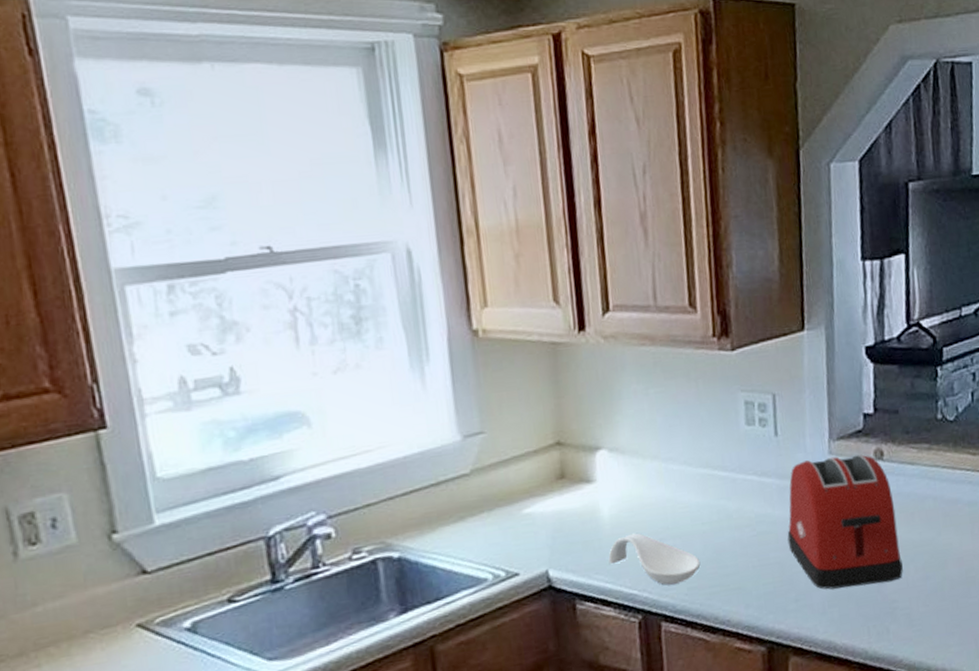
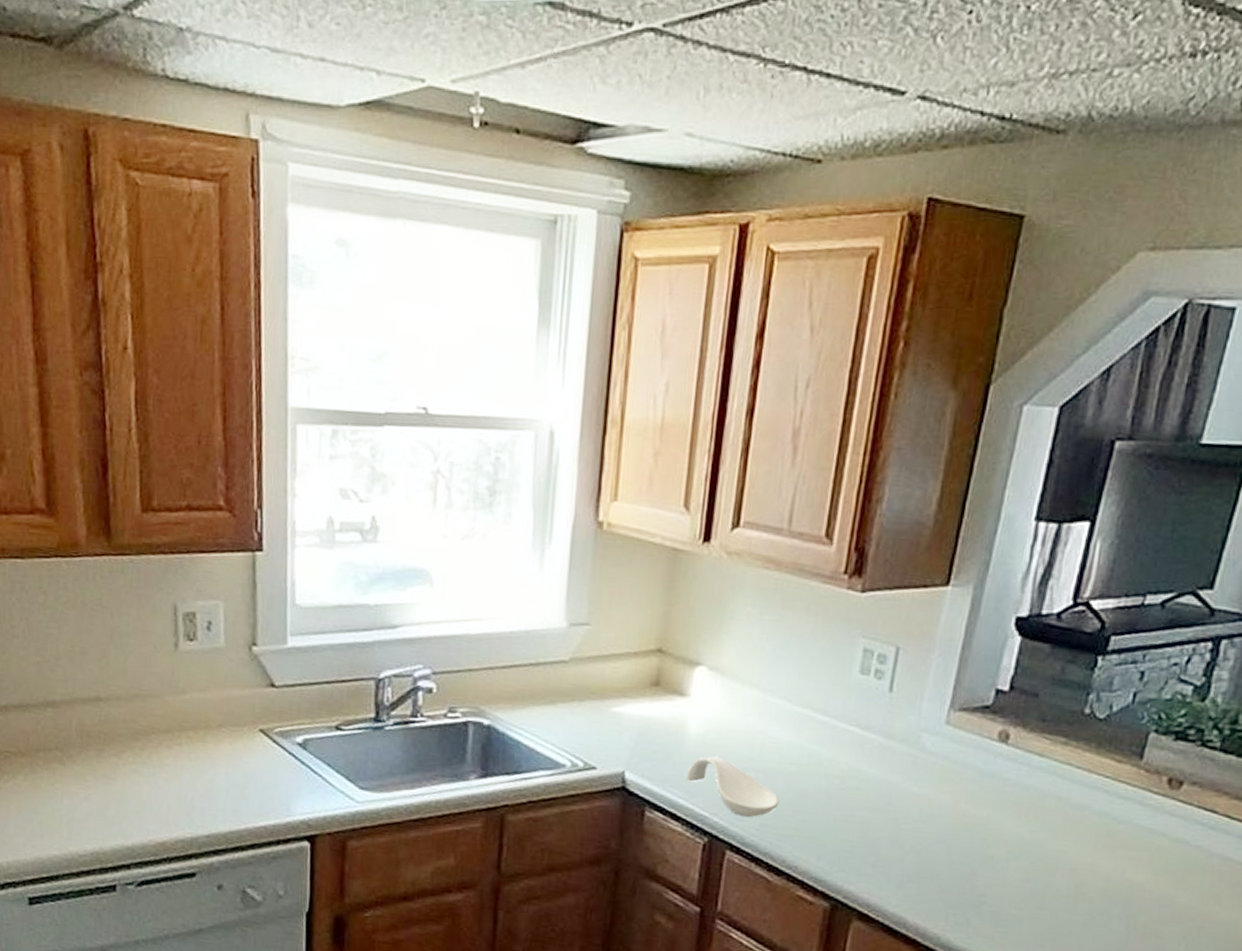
toaster: present [787,454,903,590] -> none [877,725,1010,874]

